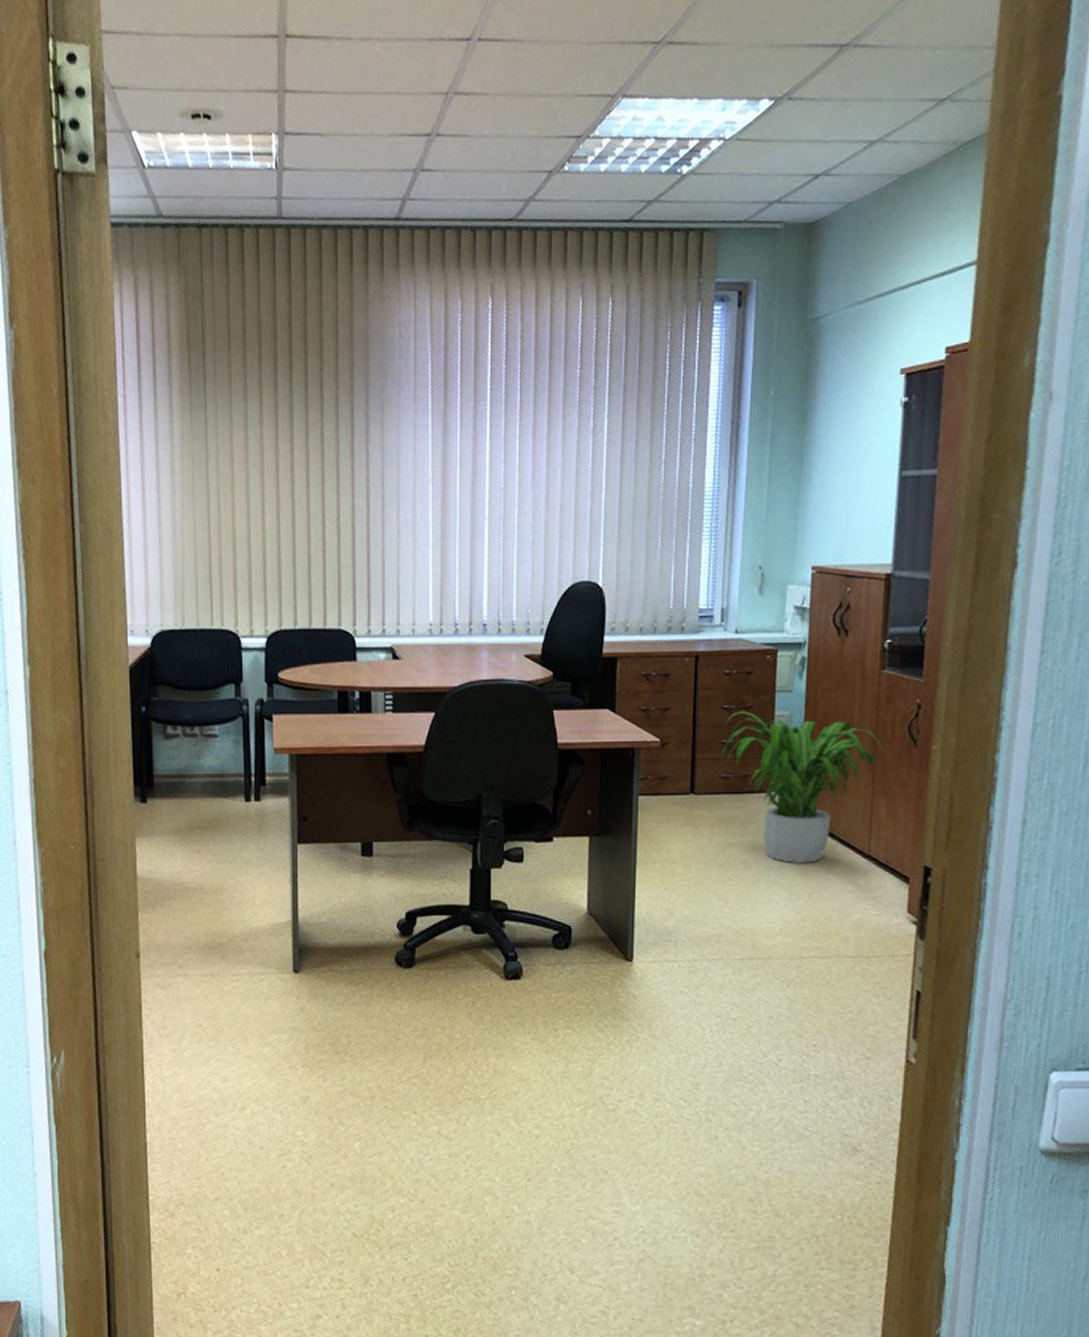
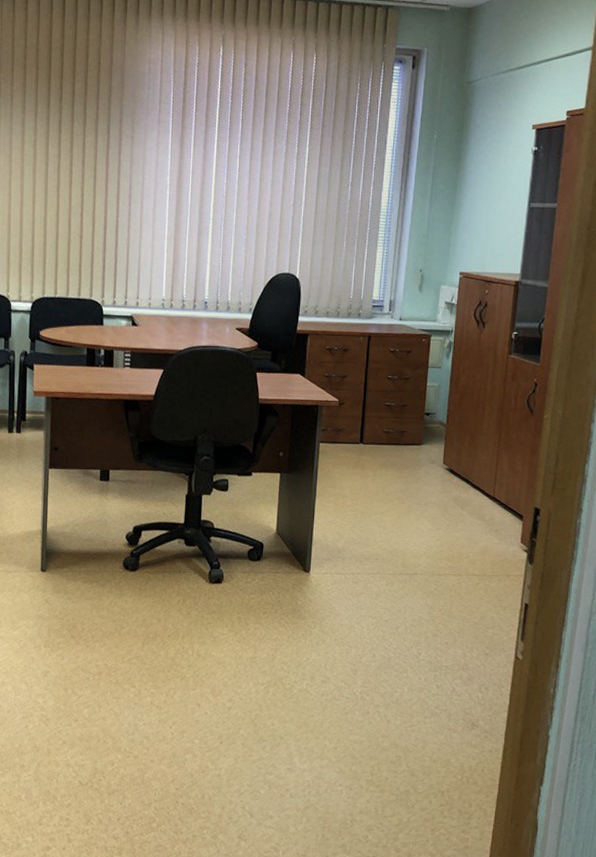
potted plant: present [716,711,884,863] -> none [382,381,508,502]

